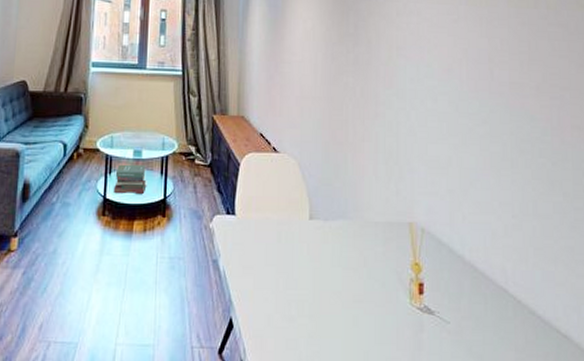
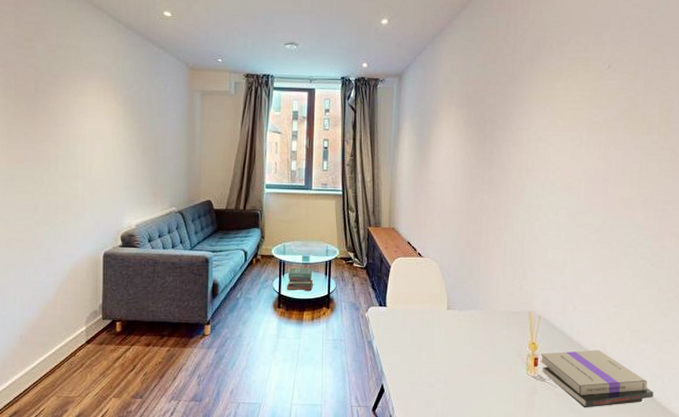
books: none [427,273,570,351] -> present [541,350,654,408]

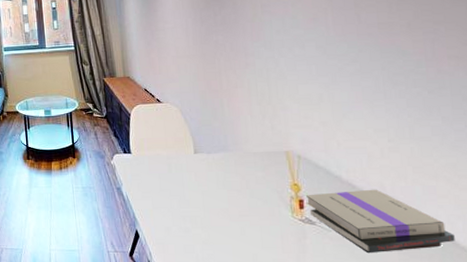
books: present [287,267,313,290] -> none [32,120,57,143]

